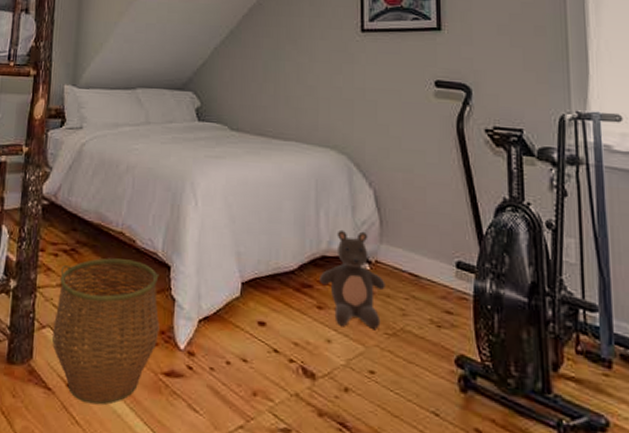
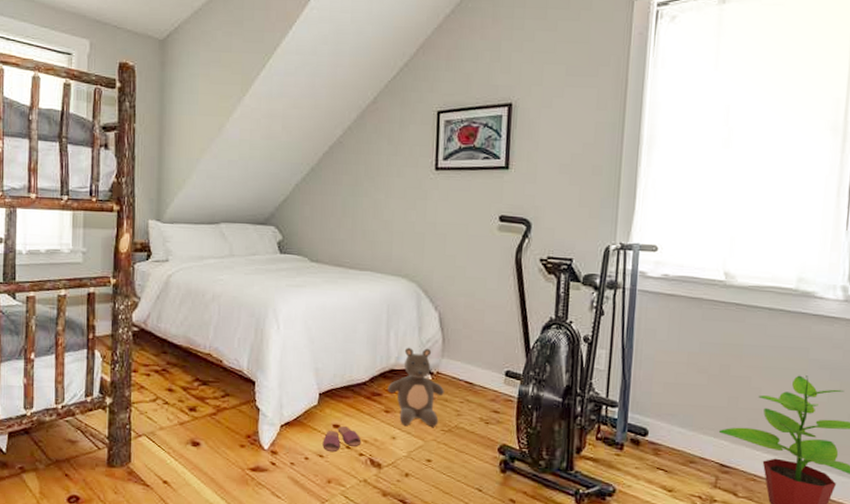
basket: present [52,258,160,405] -> none [149,376,246,496]
slippers: none [246,324,291,357] -> present [322,426,362,453]

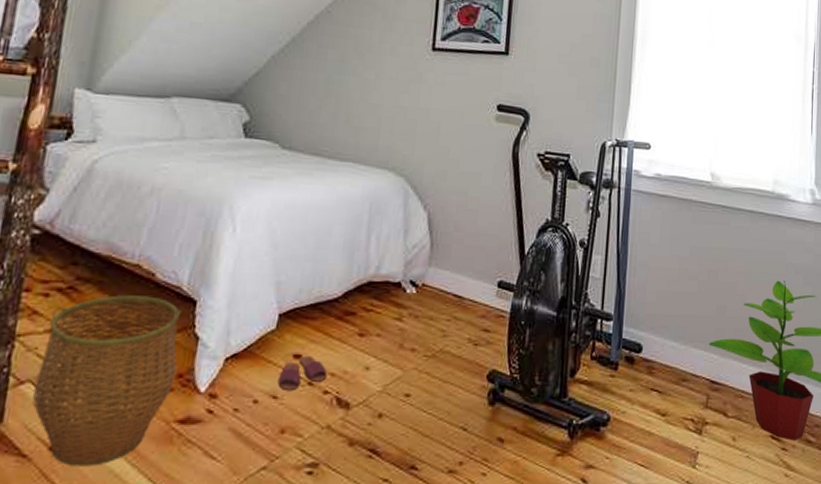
basket: none [149,376,246,496] -> present [32,295,182,467]
teddy bear: present [388,347,444,427] -> none [364,254,430,352]

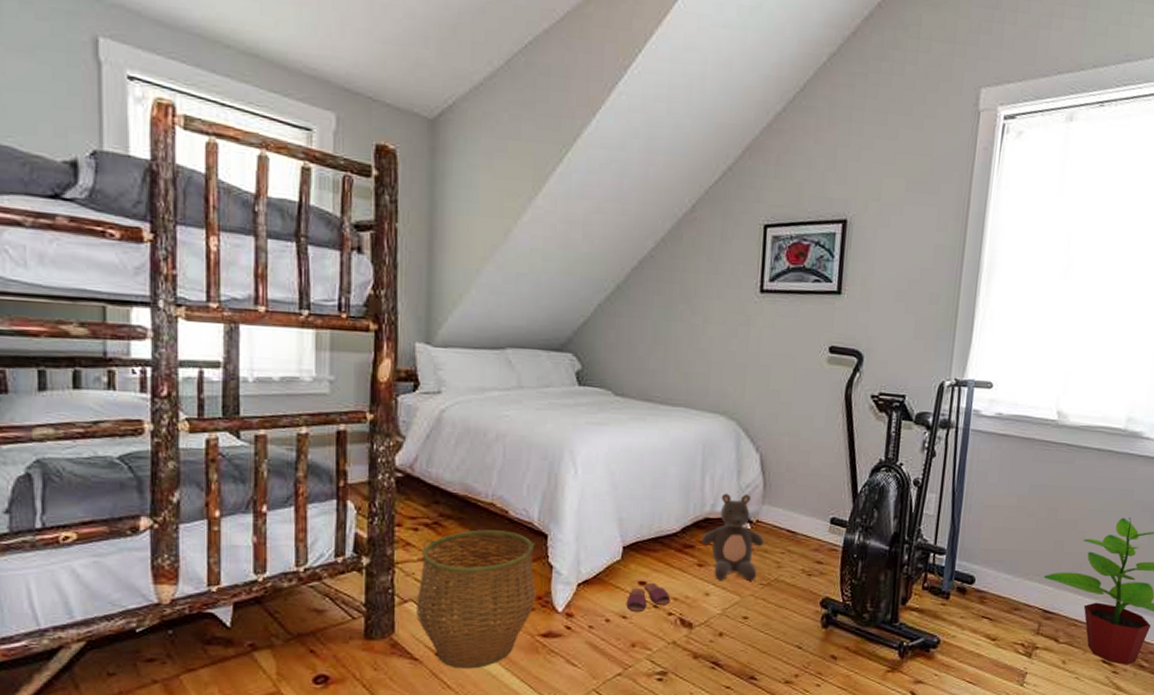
teddy bear: none [364,254,430,352] -> present [701,493,764,581]

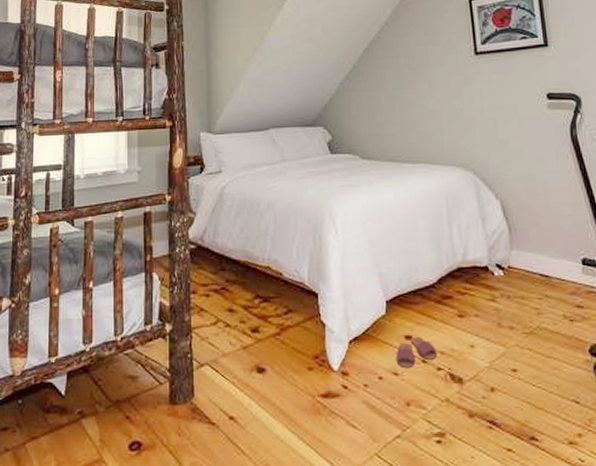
basket: present [417,529,536,669] -> none [211,292,313,433]
teddy bear: present [701,493,764,581] -> none [458,240,519,330]

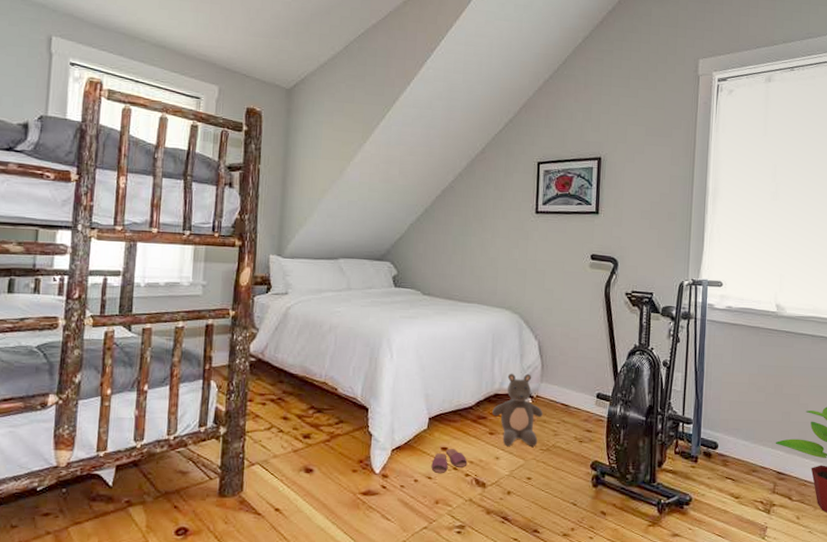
teddy bear: none [458,240,519,330] -> present [492,373,543,447]

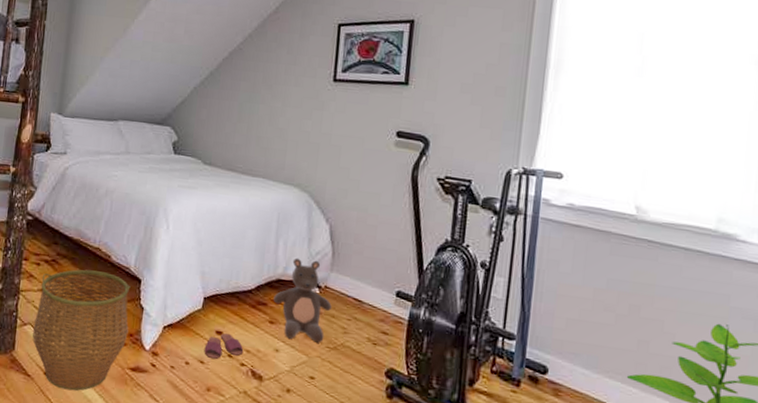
basket: none [261,404,358,523] -> present [32,269,131,391]

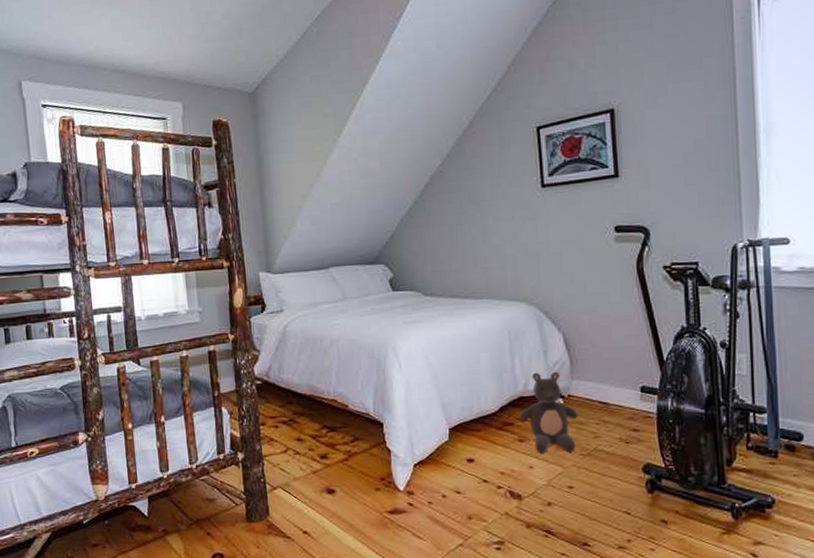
basket: present [32,269,131,391] -> none [282,422,380,544]
slippers: present [204,333,244,360] -> none [458,460,498,488]

